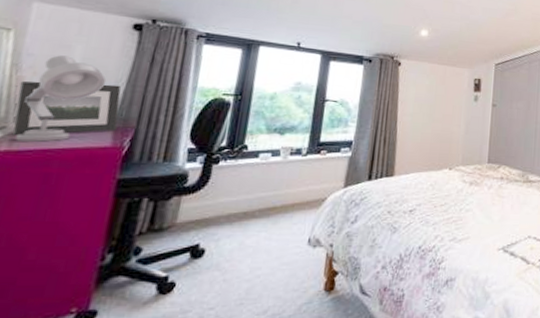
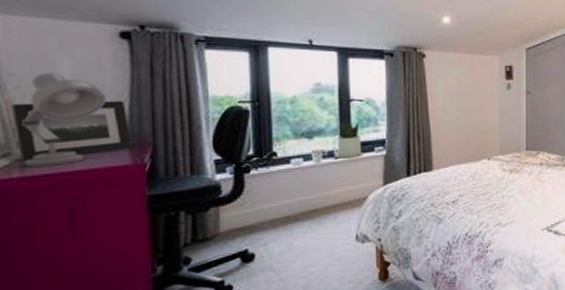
planter: none [303,120,331,158] -> present [336,121,364,160]

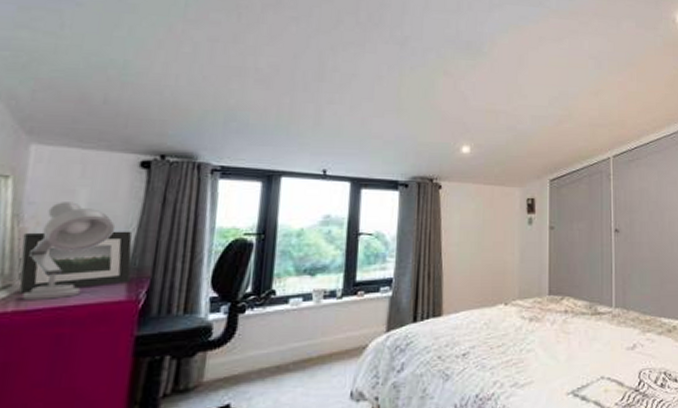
planter: present [336,121,364,160] -> none [338,257,368,301]

